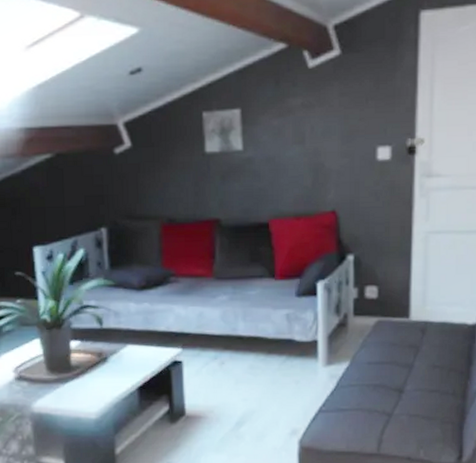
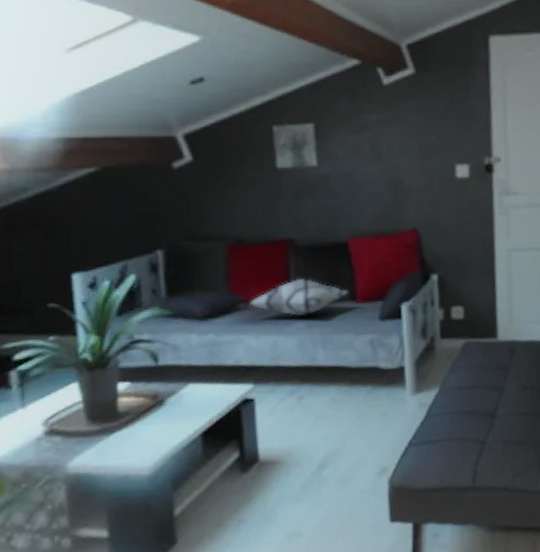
decorative pillow: none [179,256,268,291] -> present [249,279,349,317]

